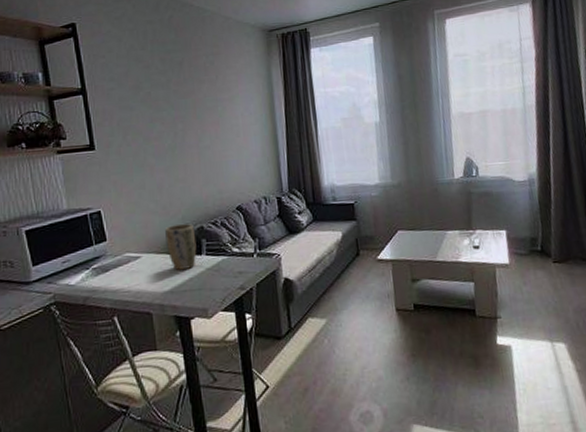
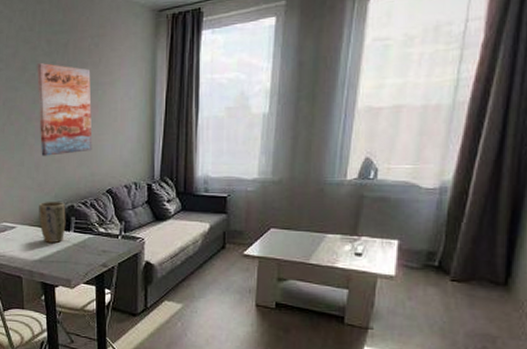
wall art: none [152,80,218,177] -> present [37,62,93,156]

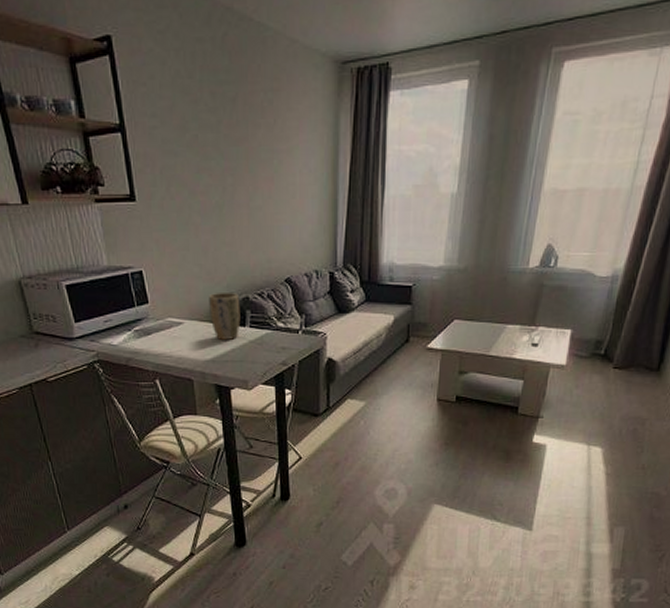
wall art: present [37,62,93,156] -> none [200,120,268,238]

